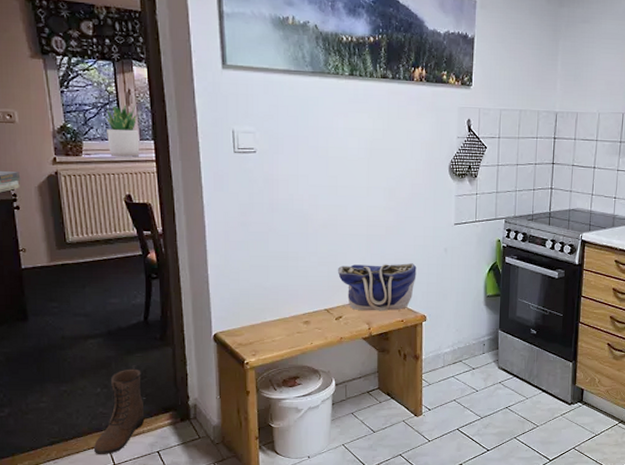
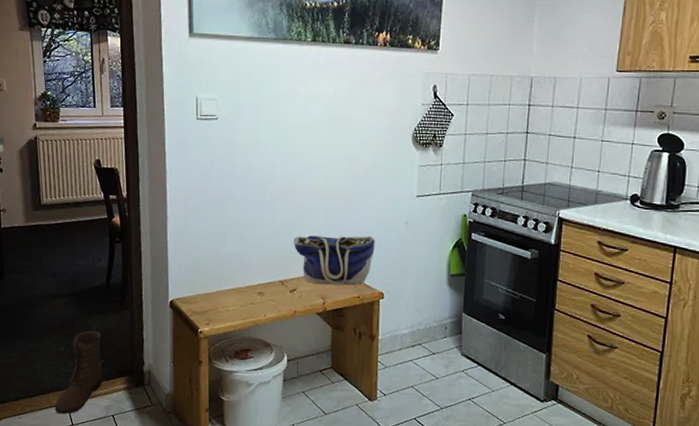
planter: present [105,104,140,158] -> none [81,72,111,124]

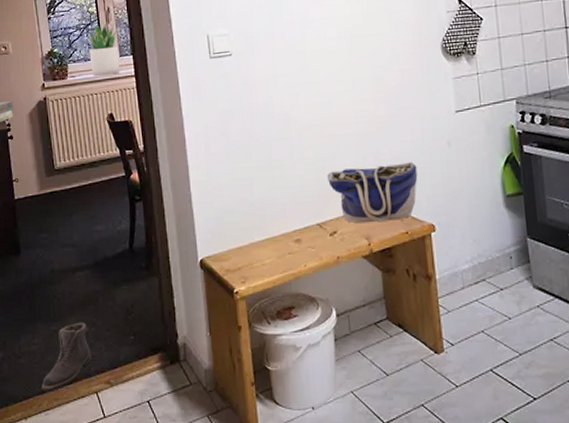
boot: none [17,342,64,399] -> present [41,322,91,391]
boot: present [55,327,102,414] -> none [84,299,133,406]
planter: none [81,72,111,124] -> present [87,21,120,77]

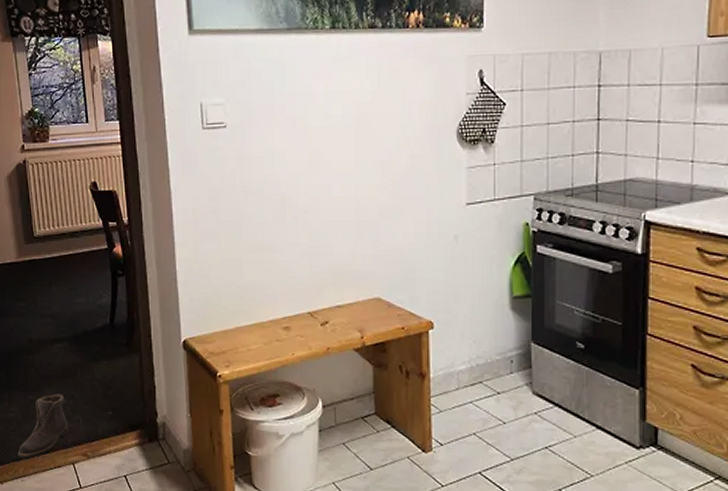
planter: present [87,21,120,77] -> none [71,81,105,142]
tote bag: present [326,162,418,224] -> none [321,255,419,316]

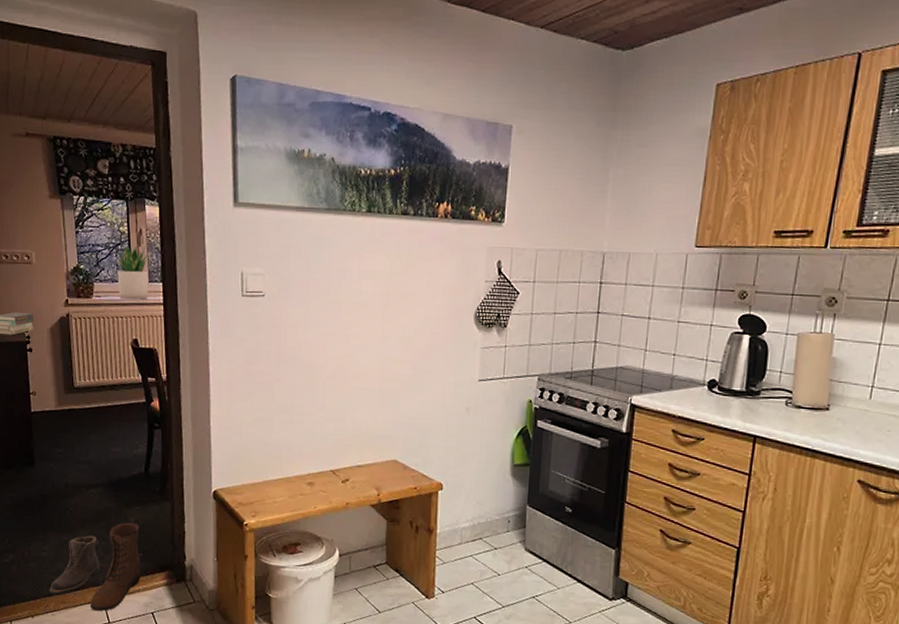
boot: none [61,374,111,476] -> present [91,518,141,612]
planter: none [71,81,105,142] -> present [116,244,149,300]

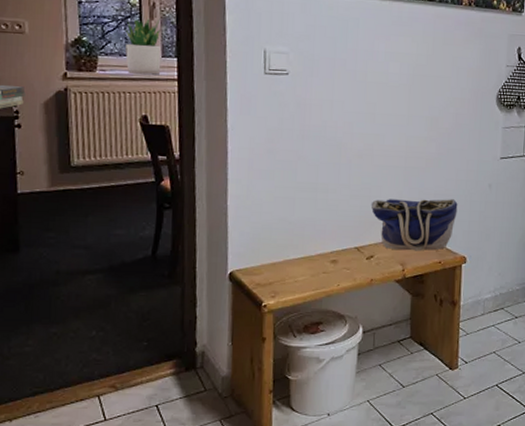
boot: present [49,535,100,595] -> none [32,326,96,394]
boot: present [91,518,141,612] -> none [83,305,145,409]
tote bag: none [345,422,434,476] -> present [370,199,458,251]

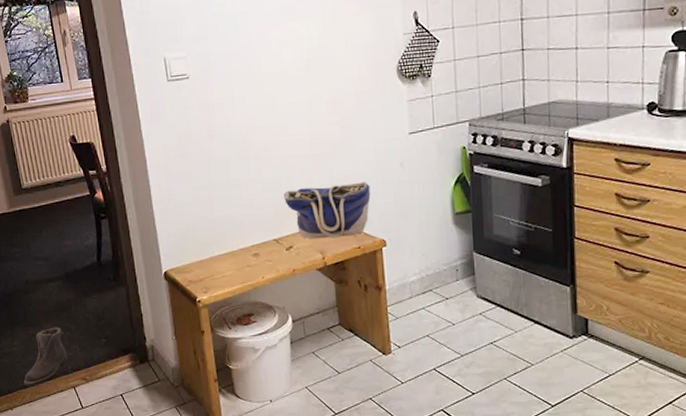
boot: none [32,326,96,394] -> present [23,327,68,386]
planter: present [125,18,162,76] -> none [45,44,80,100]

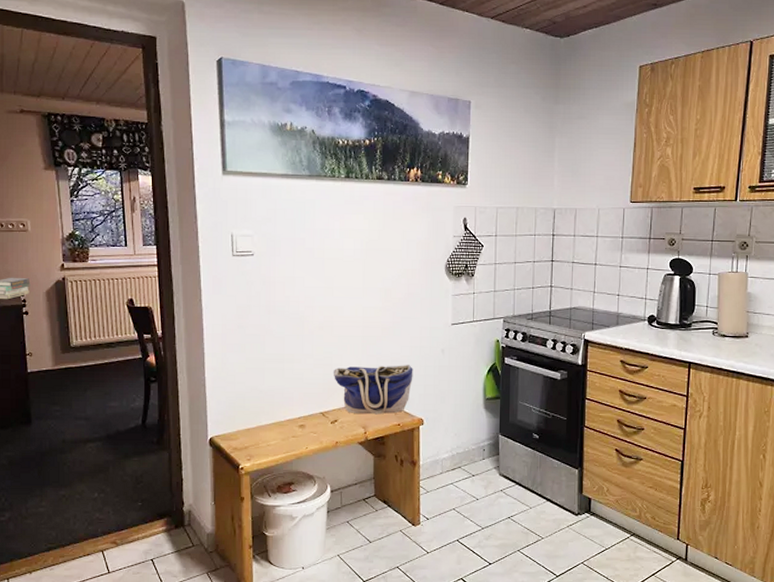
boot: present [23,327,68,386] -> none [47,488,99,549]

